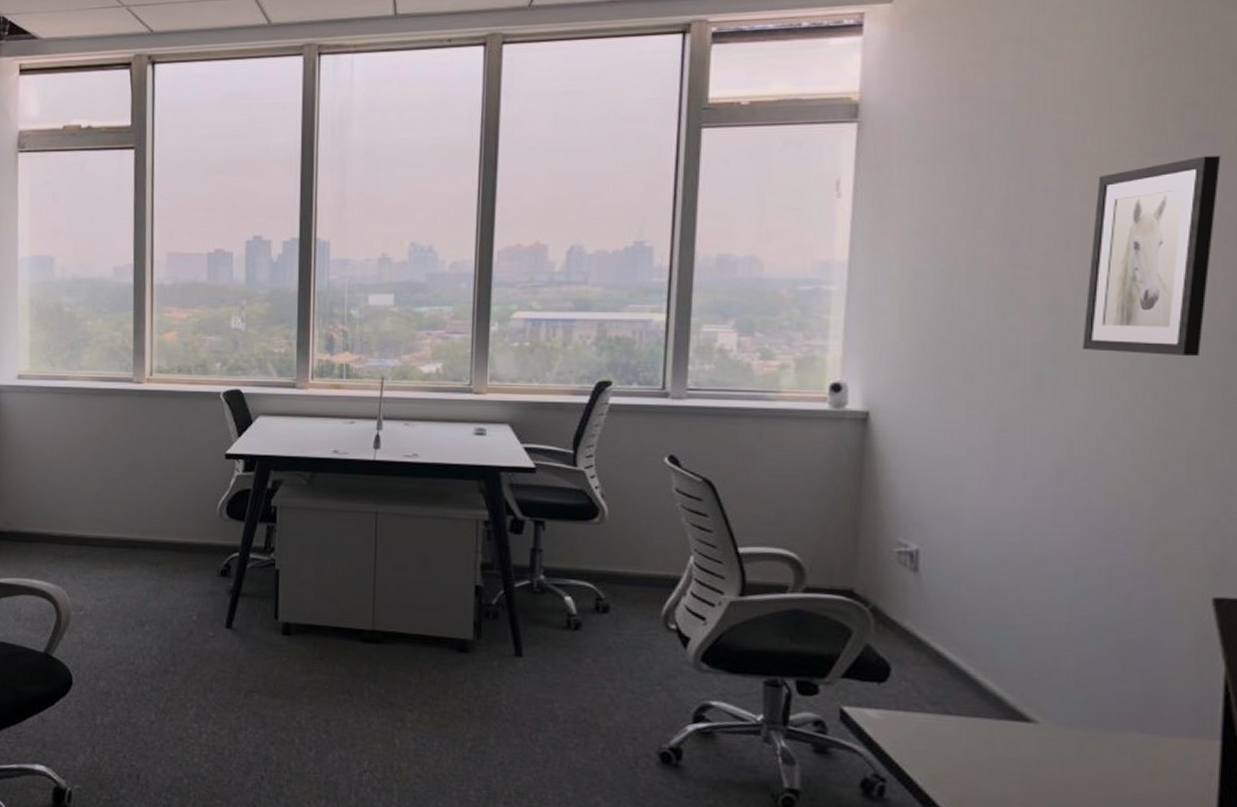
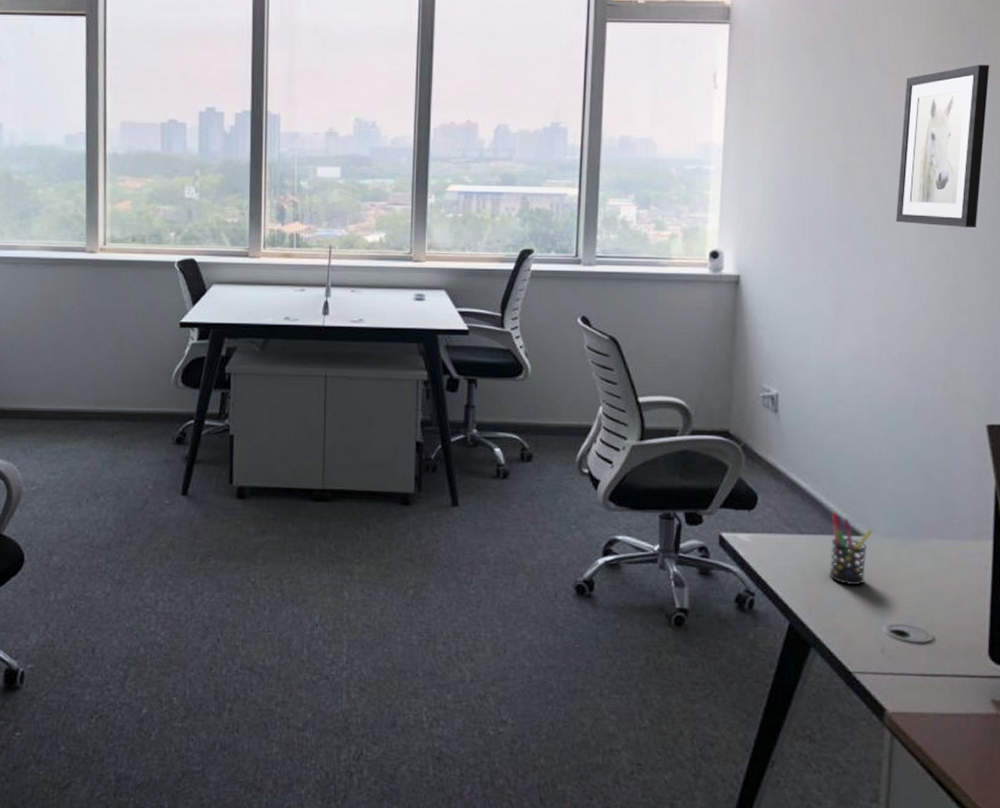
pen holder: none [986,692,1047,782] -> present [829,513,873,586]

